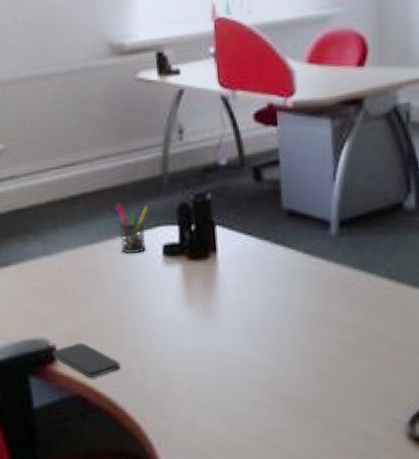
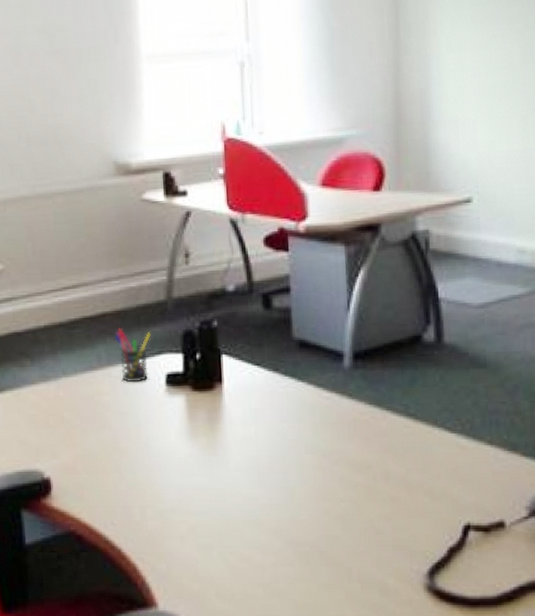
smartphone: present [52,343,120,378] -> none [46,476,118,514]

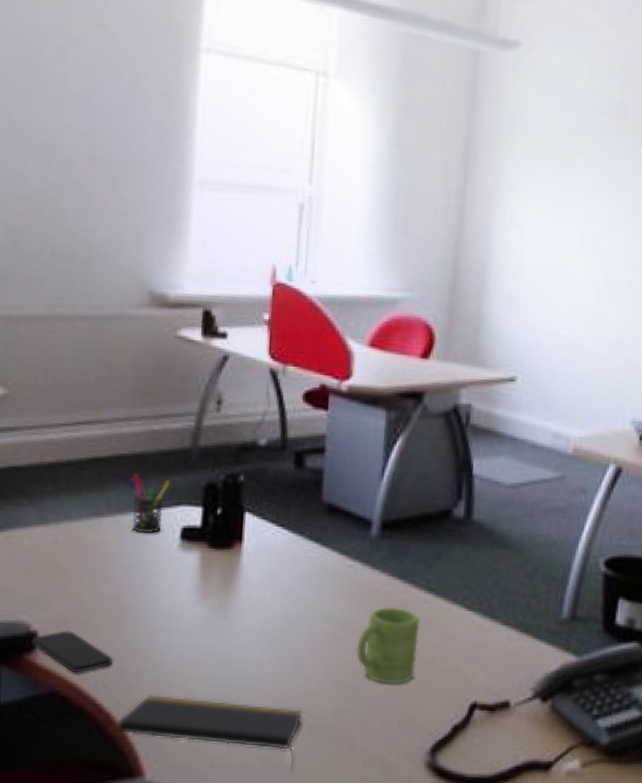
smartphone: none [46,476,118,514] -> present [31,630,113,673]
notepad: none [127,529,298,595] -> present [115,694,303,769]
mug: none [343,434,404,509] -> present [356,606,421,684]

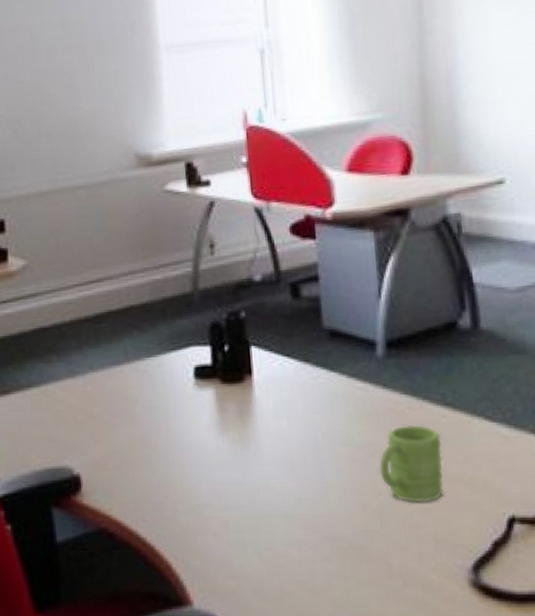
smartphone: present [31,630,113,673] -> none [76,472,149,511]
notepad: present [115,694,303,769] -> none [160,526,336,592]
pen holder: present [129,474,170,534] -> none [141,322,178,377]

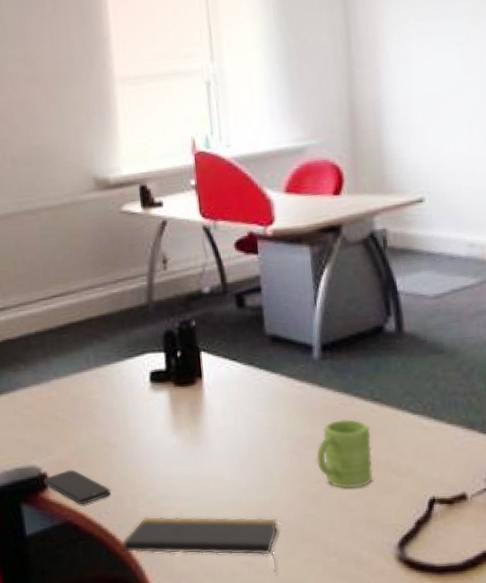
smartphone: none [76,472,149,511] -> present [43,470,110,505]
notepad: none [160,526,336,592] -> present [121,516,278,571]

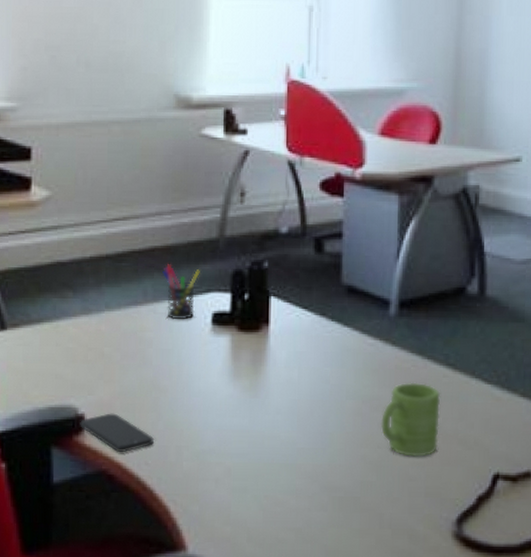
pen holder: none [101,331,135,382] -> present [162,264,200,320]
notepad: present [121,516,278,571] -> none [158,471,333,540]

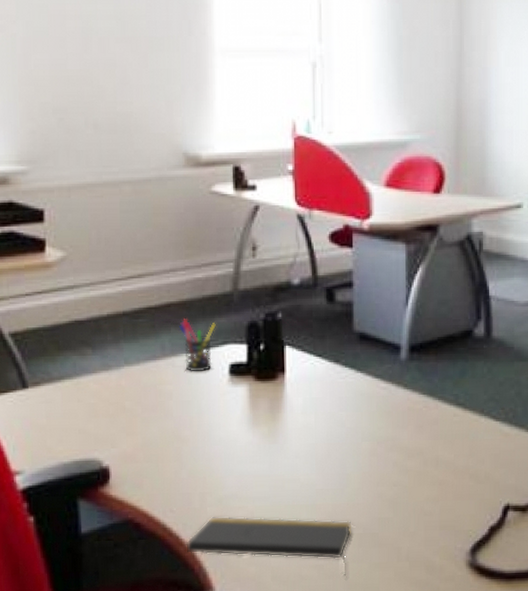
smartphone: present [80,413,154,453] -> none [105,464,177,502]
notepad: none [158,471,333,540] -> present [185,516,352,575]
mug: present [381,382,441,457] -> none [396,422,452,493]

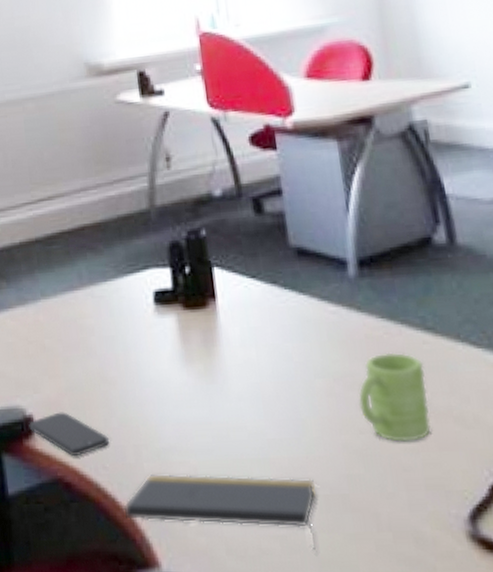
smartphone: none [105,464,177,502] -> present [29,412,109,457]
pen holder: present [179,319,216,372] -> none [95,242,135,303]
mug: none [396,422,452,493] -> present [358,352,431,442]

